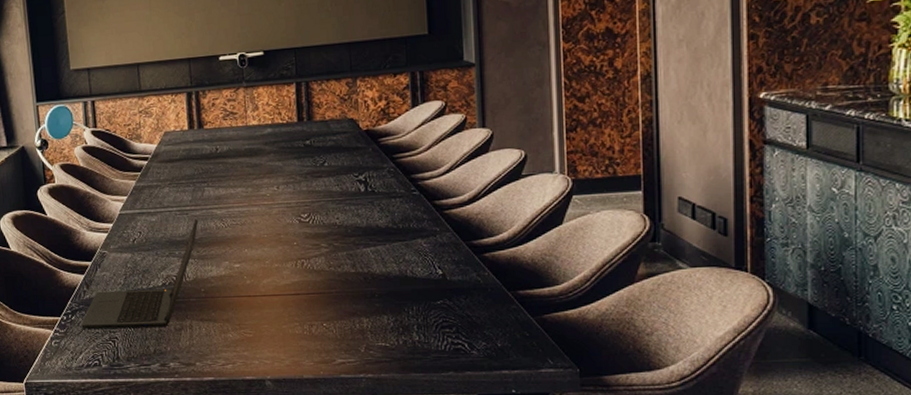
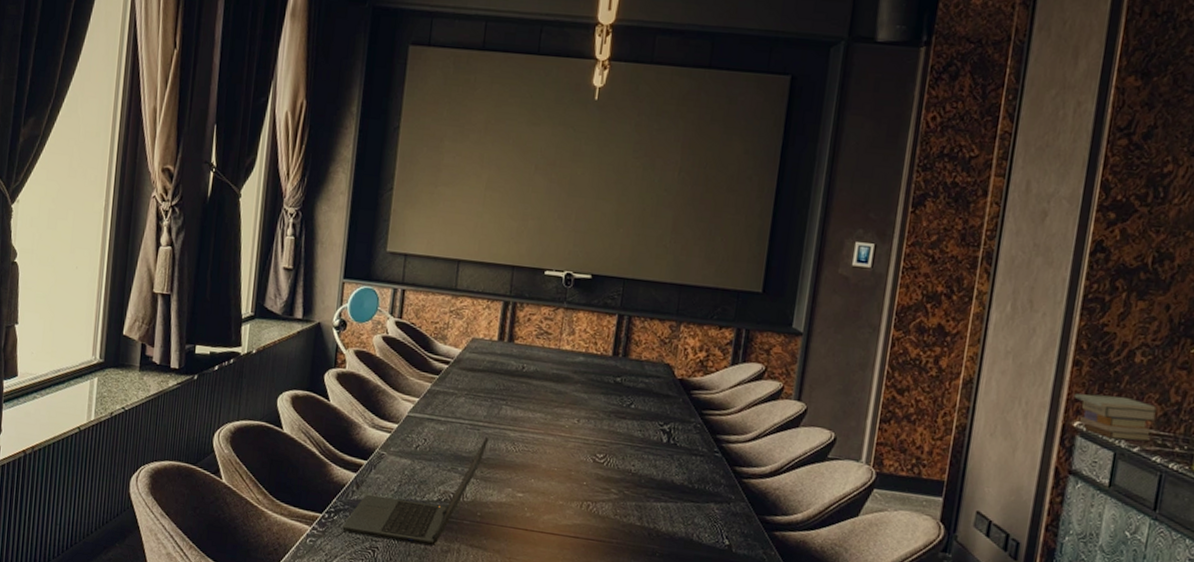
books: none [755,59,843,103] -> present [1074,393,1157,442]

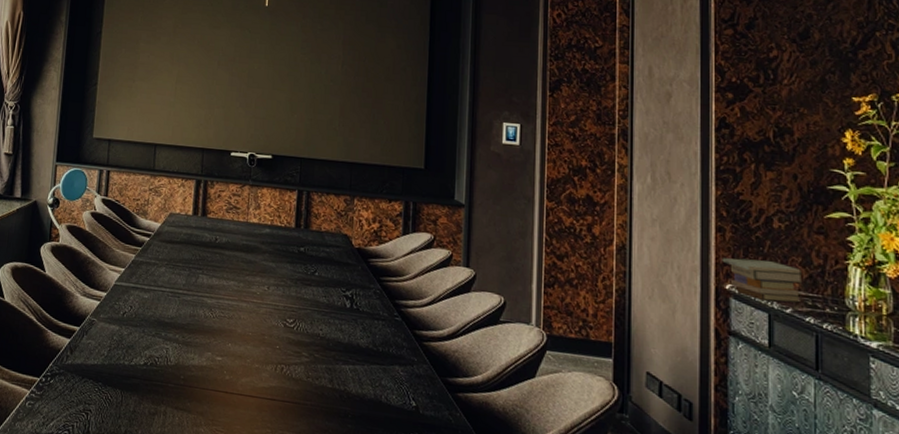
laptop: present [342,437,490,546] -> none [58,304,189,408]

